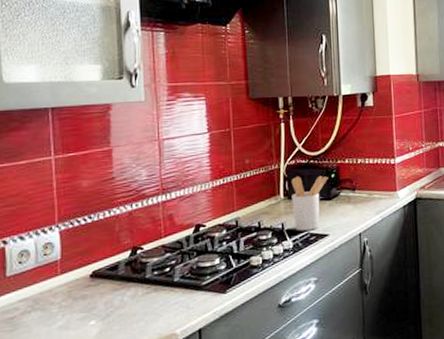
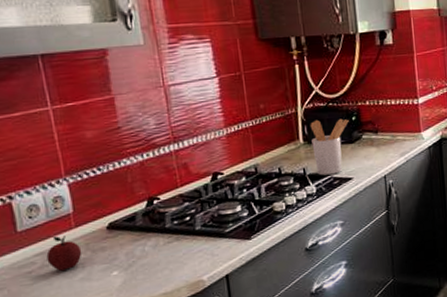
apple: none [30,282,64,318] -> present [46,235,82,271]

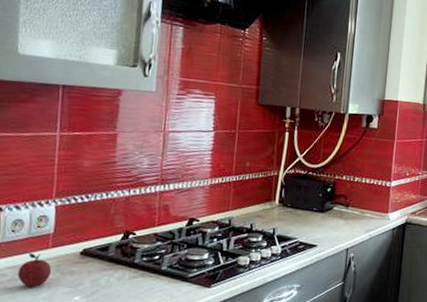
utensil holder: present [310,118,349,176] -> none [285,185,324,239]

